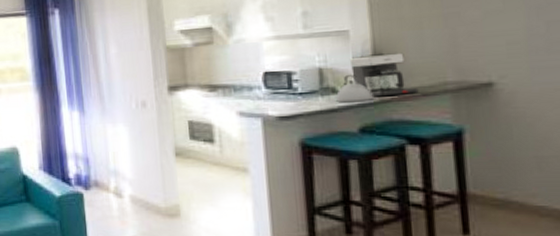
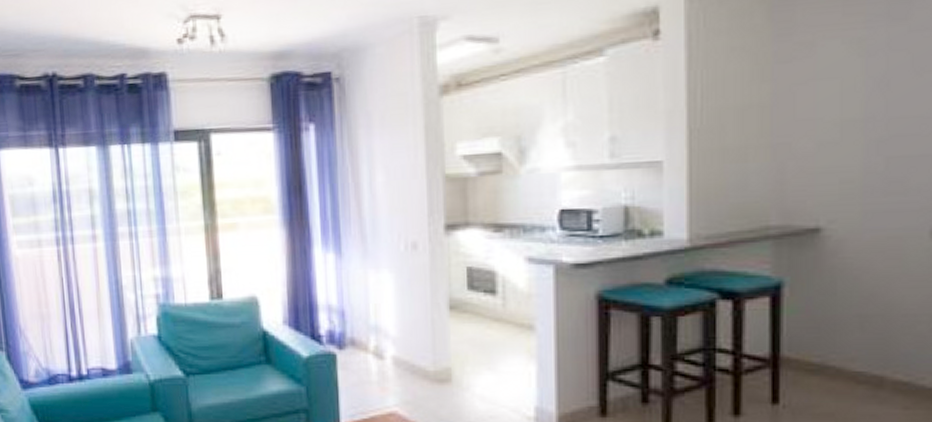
kettle: present [336,75,375,103] -> none [642,215,686,249]
coffee maker: present [349,52,419,97] -> none [660,190,737,243]

